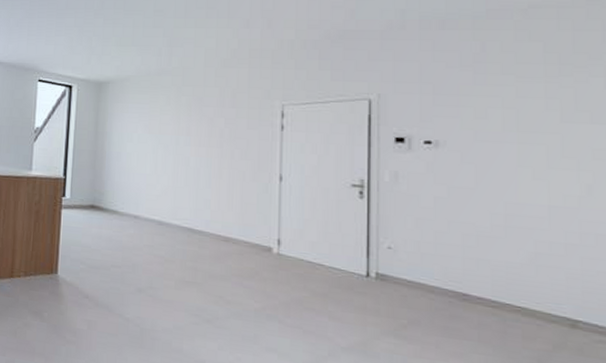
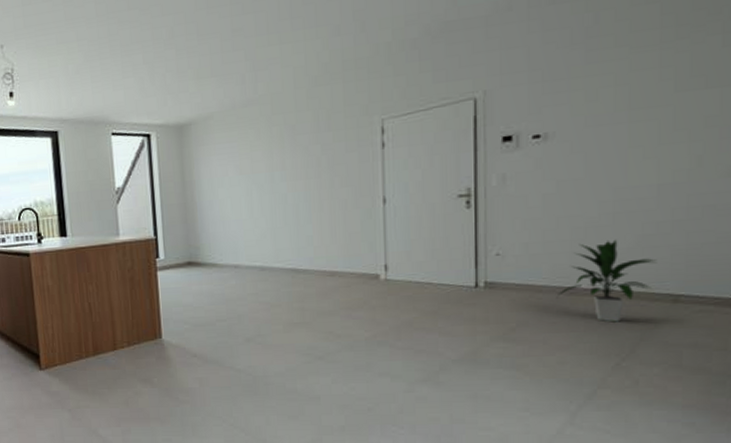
indoor plant: none [449,251,552,338] -> present [556,239,657,322]

